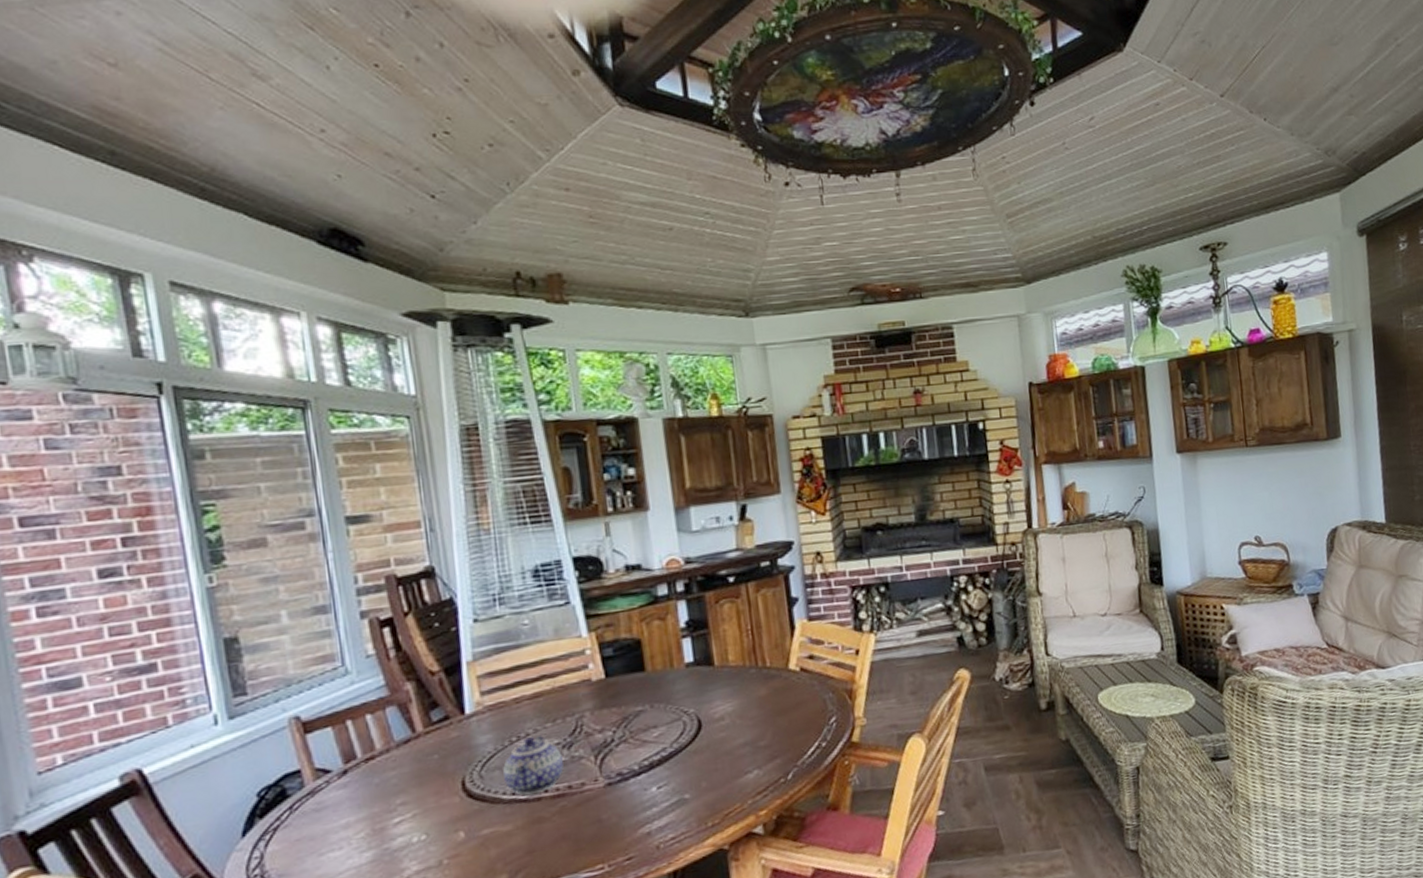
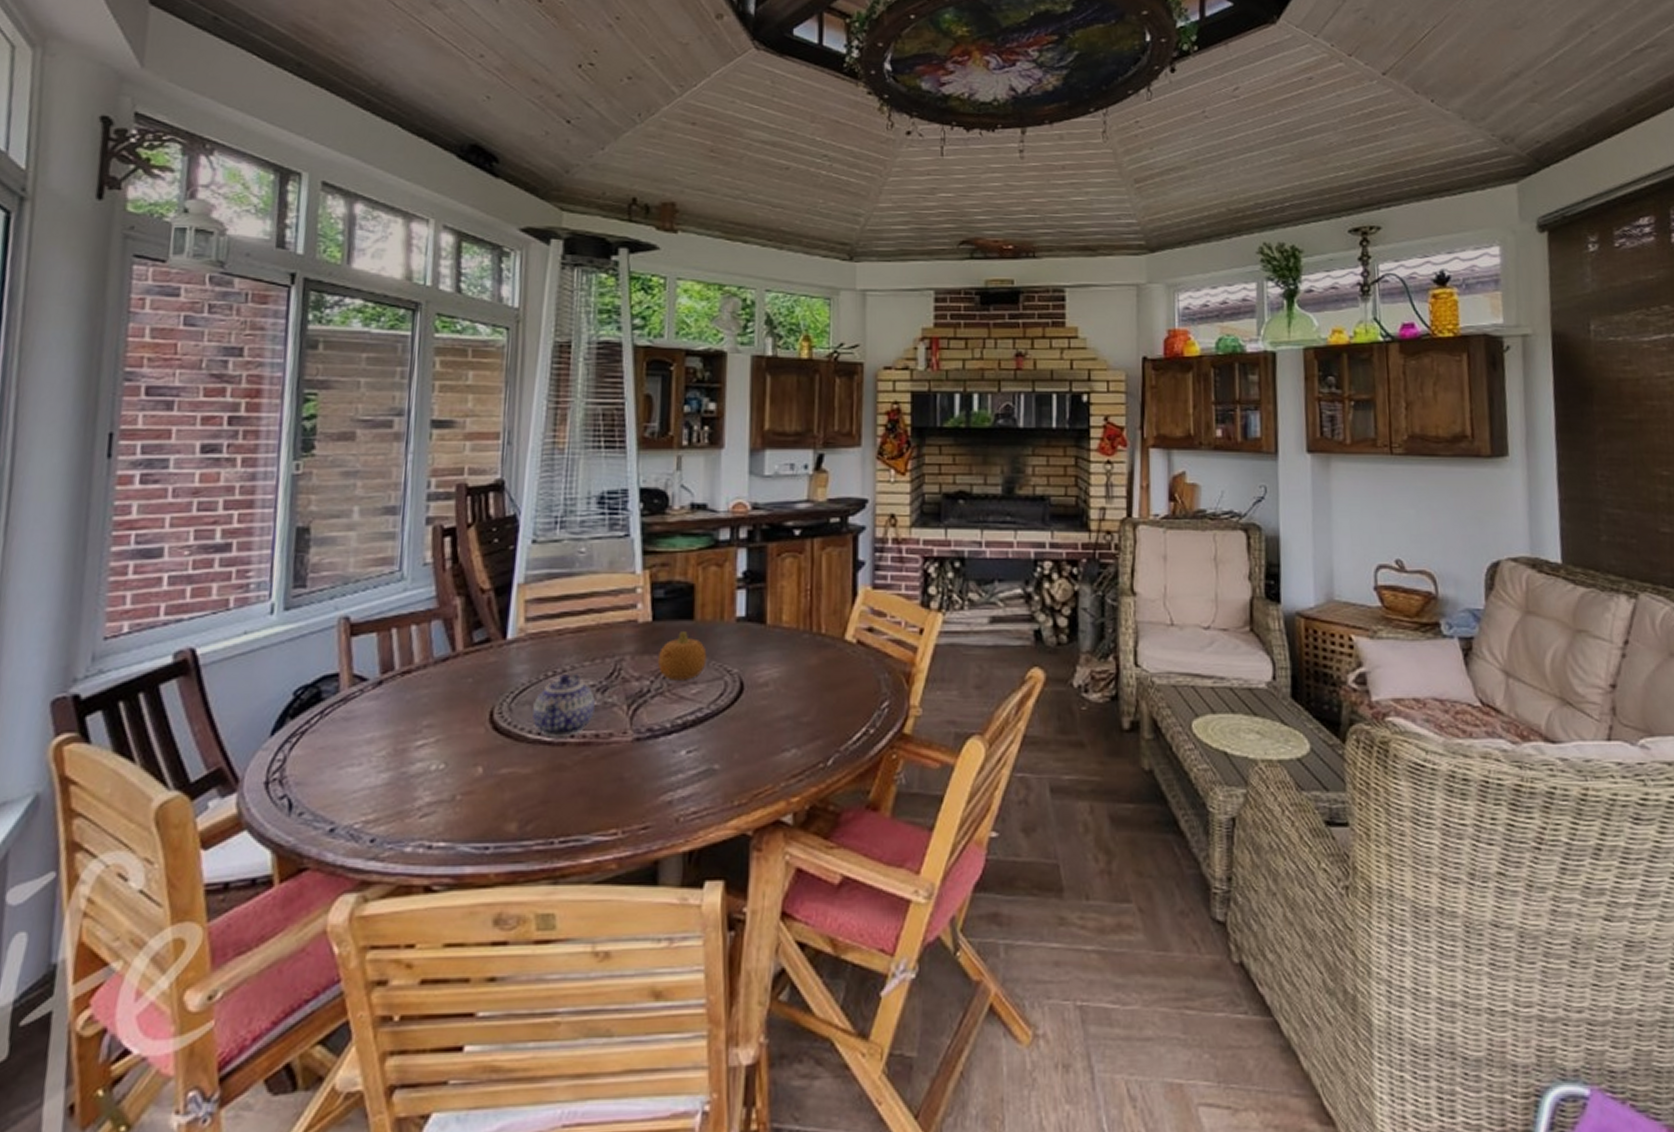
fruit: none [616,683,664,728] -> present [657,632,707,680]

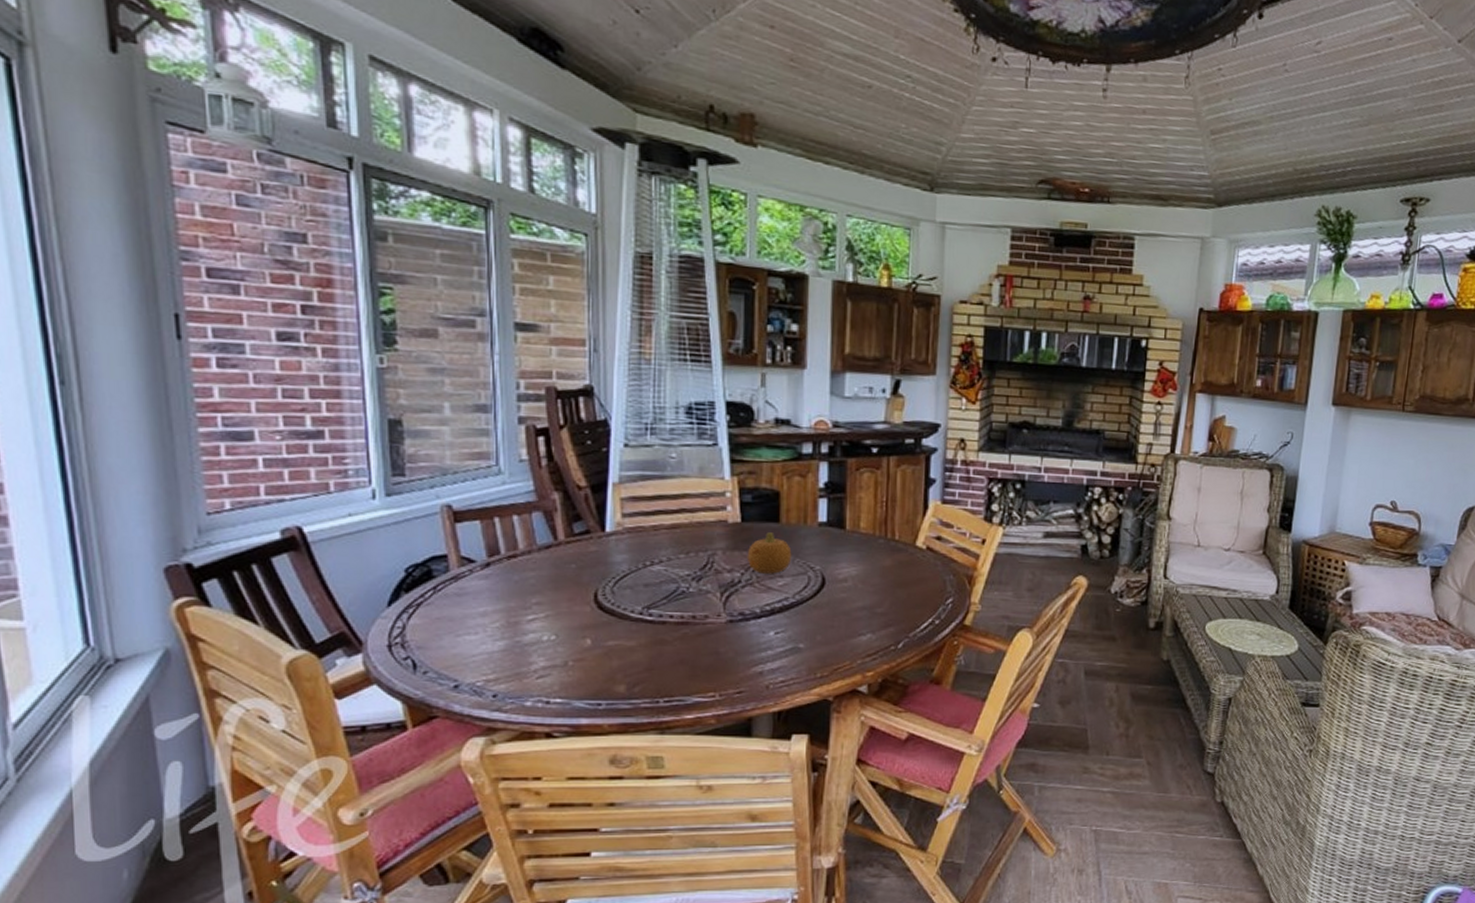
teapot: present [532,674,595,738] -> none [634,564,691,618]

